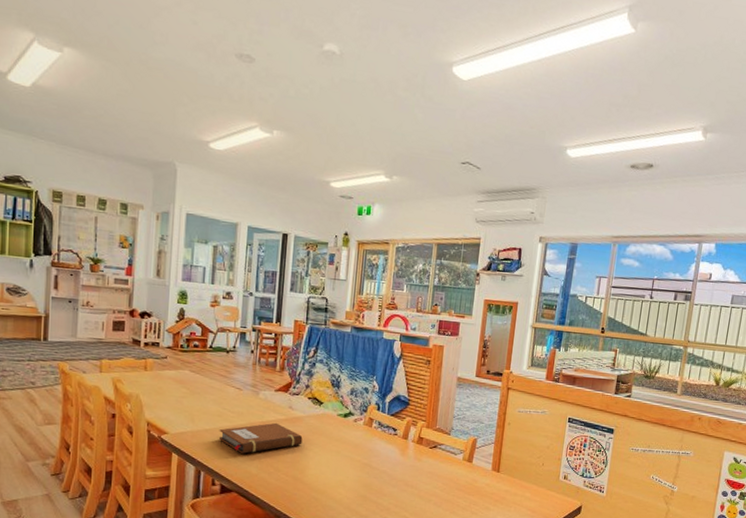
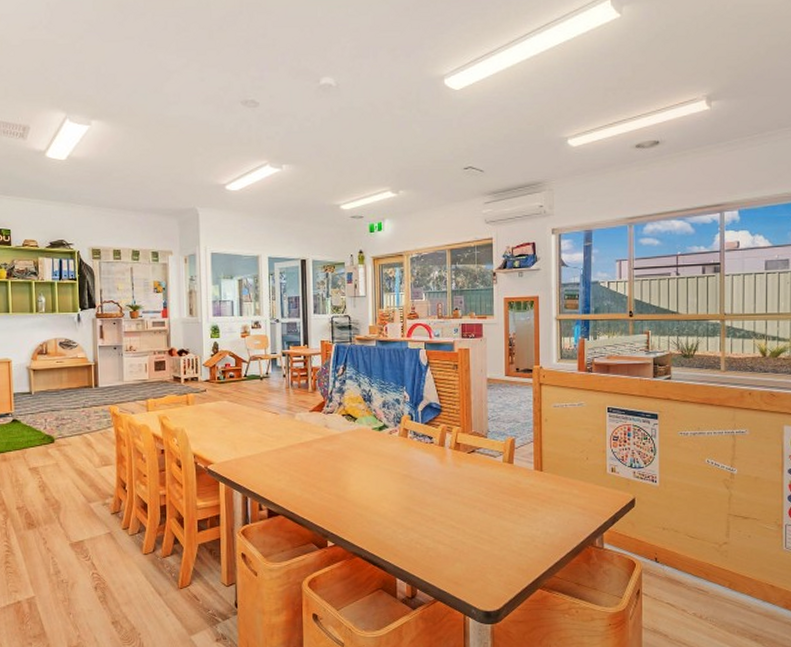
notebook: present [218,422,303,454] -> none [261,442,341,476]

